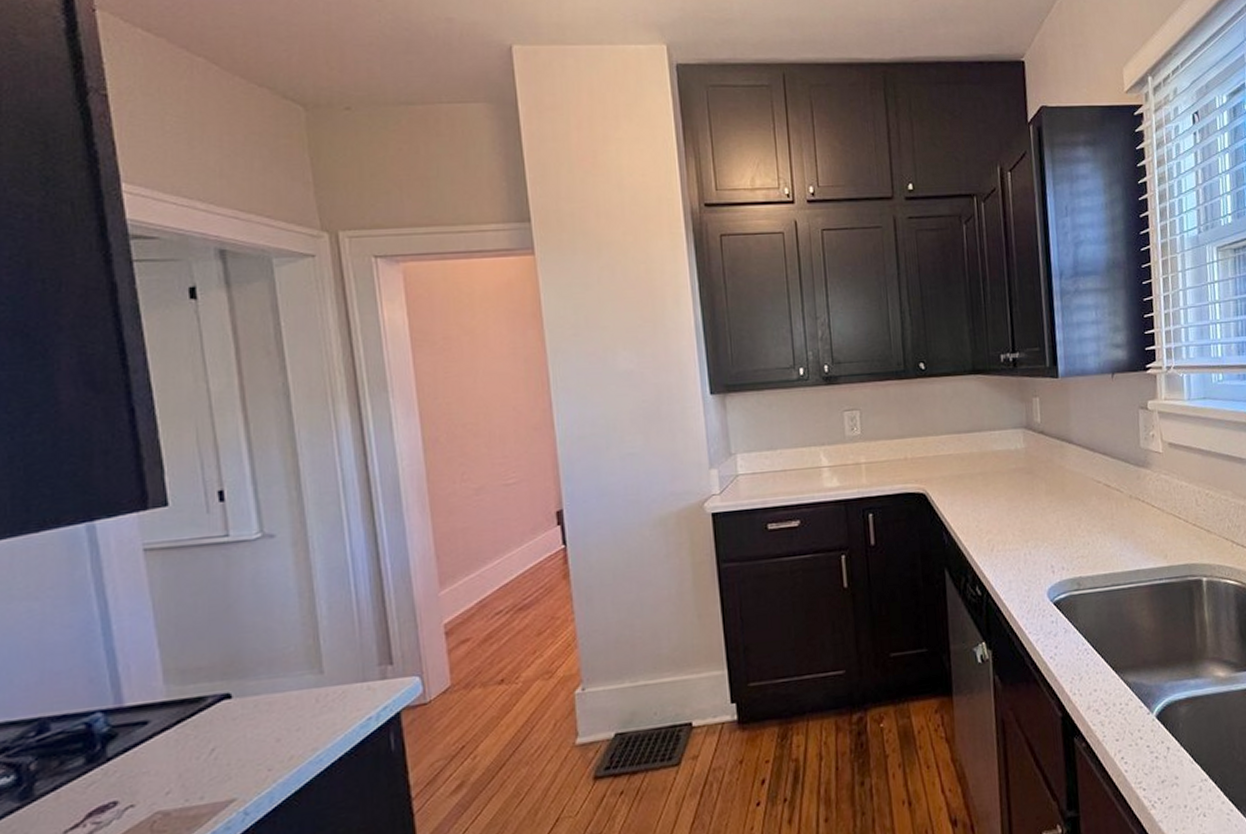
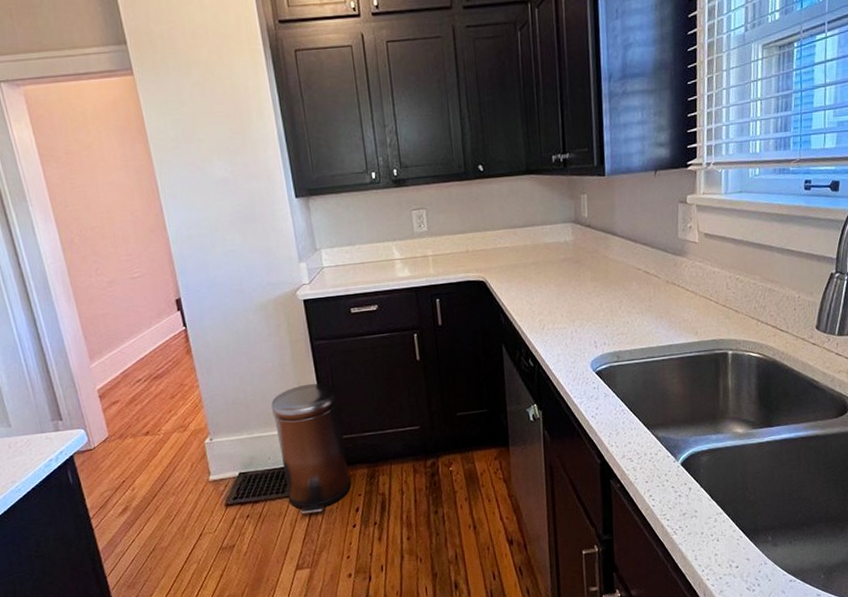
pedal bin: none [663,615,756,790] -> present [271,383,351,515]

